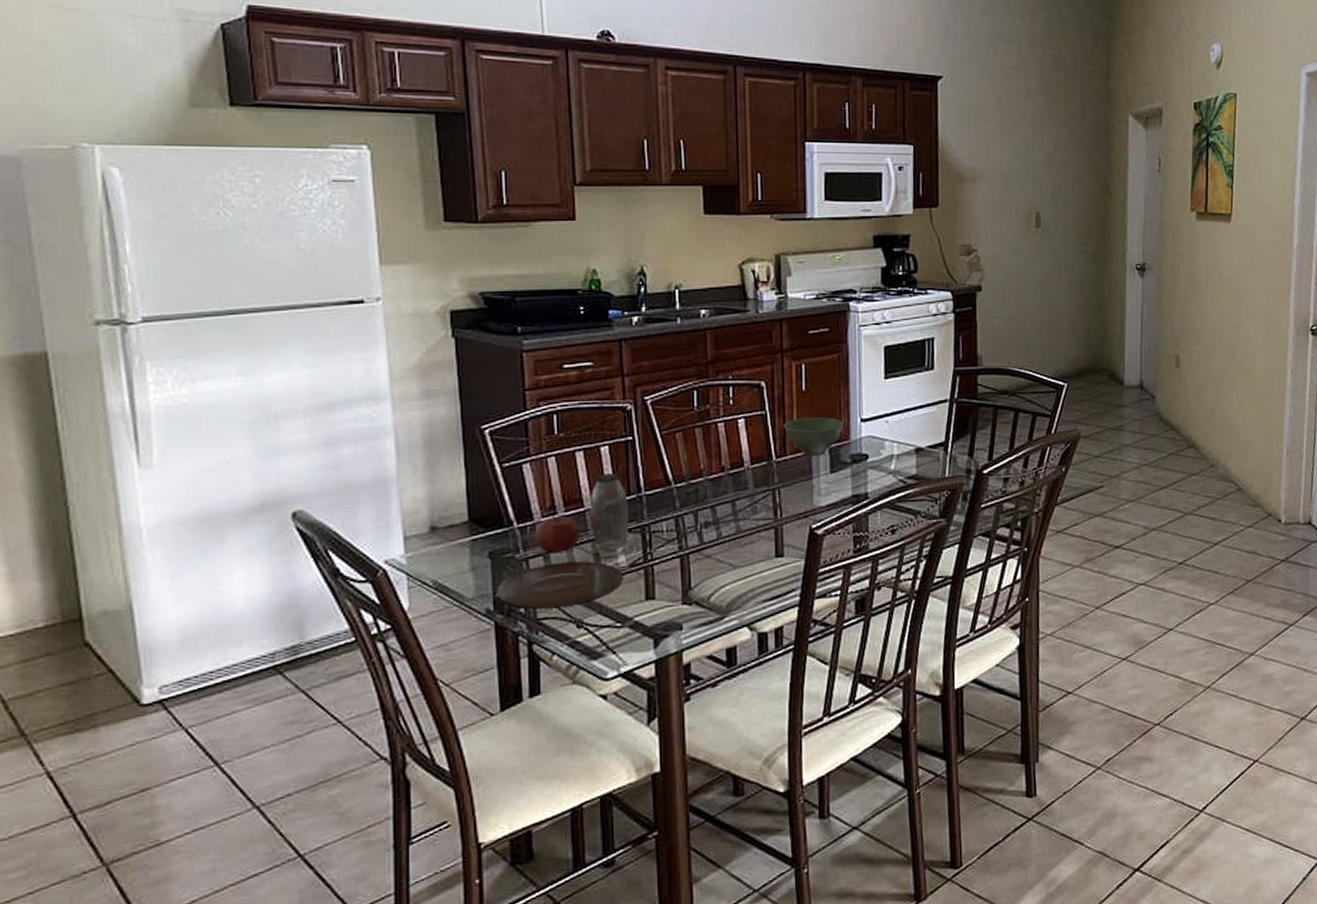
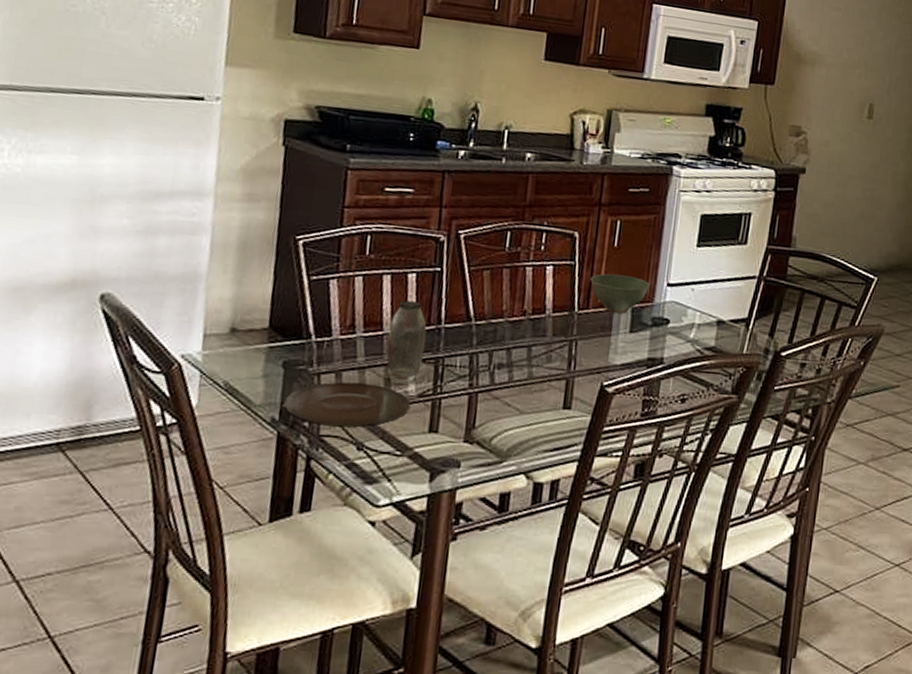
fruit: present [535,516,580,553] -> none [330,335,376,372]

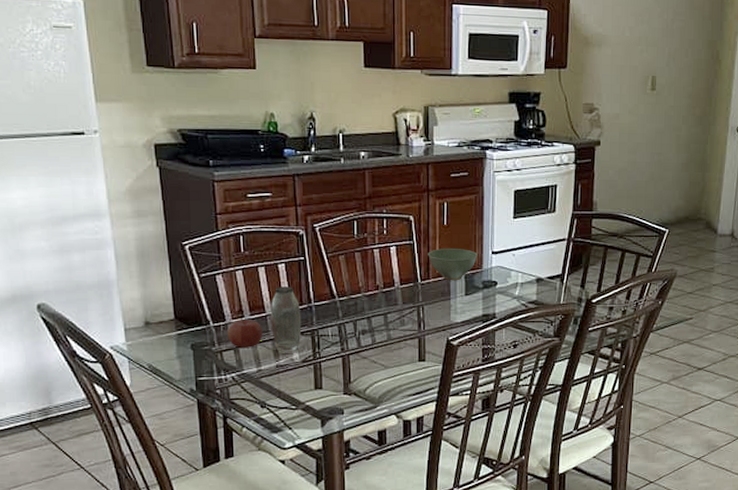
plate: present [283,382,411,427] -> none [198,356,298,391]
fruit: none [330,335,376,372] -> present [227,318,263,348]

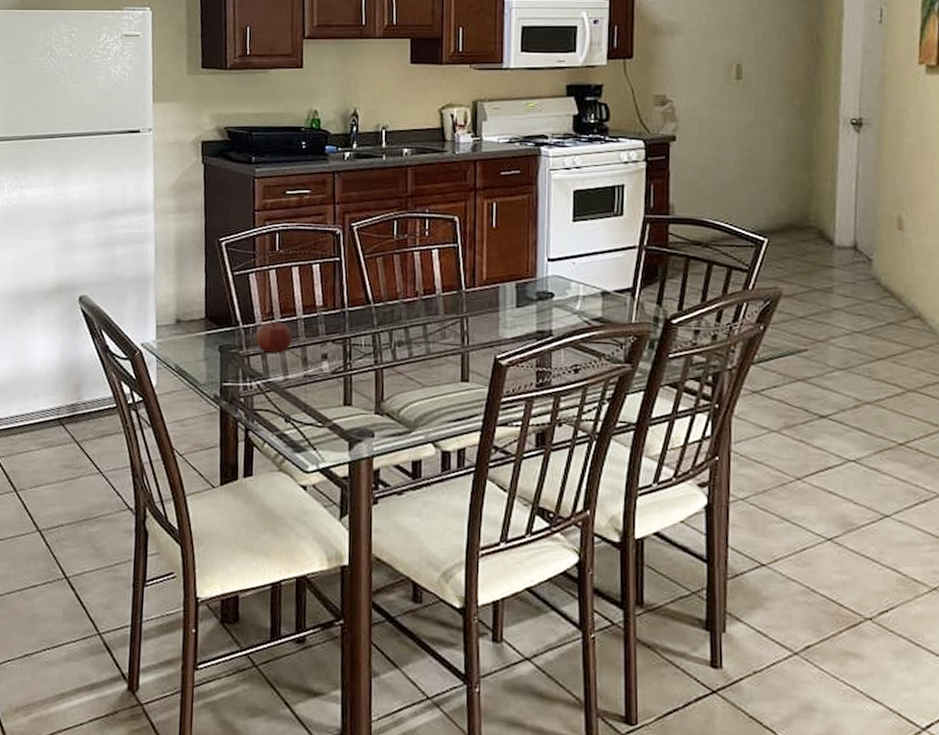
vase: present [270,286,302,355] -> none [301,288,334,364]
bowl: present [428,249,478,281] -> none [474,253,531,291]

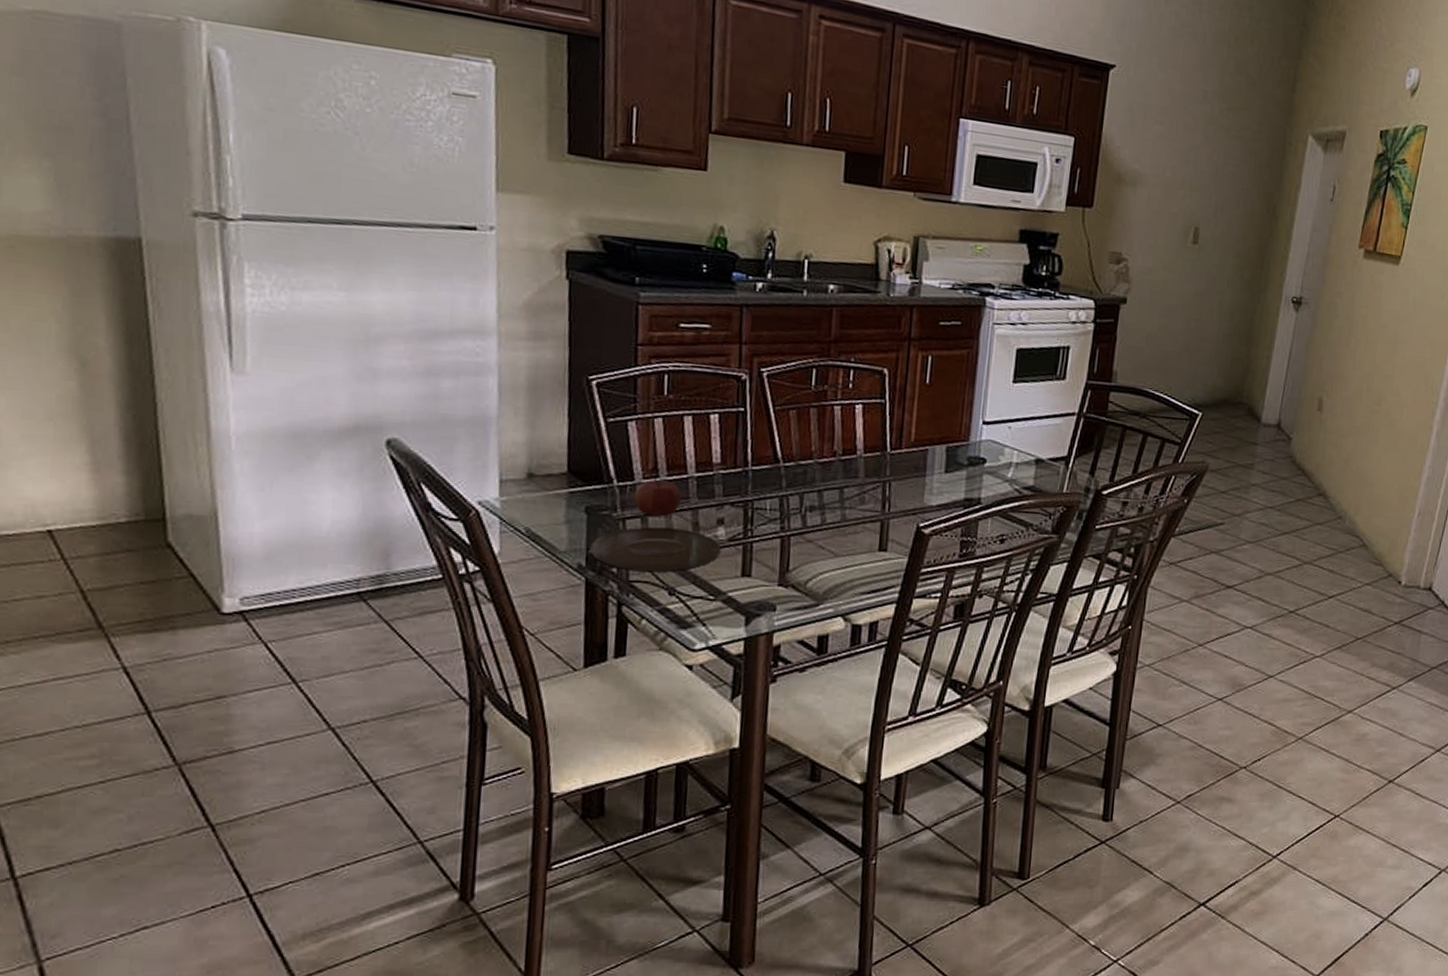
plate: none [223,362,326,402] -> present [590,526,721,573]

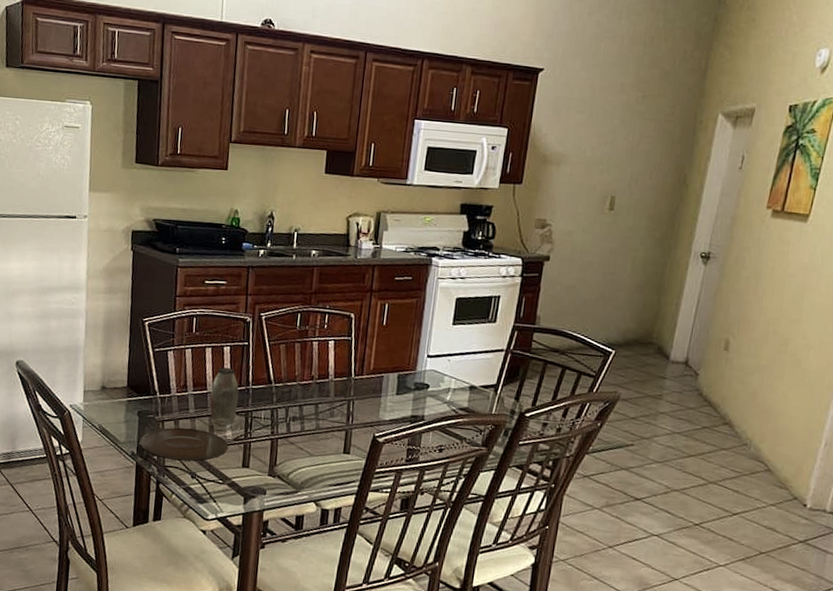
fruit: present [634,478,682,517] -> none [170,393,203,421]
vase: none [692,442,734,530] -> present [210,367,239,431]

